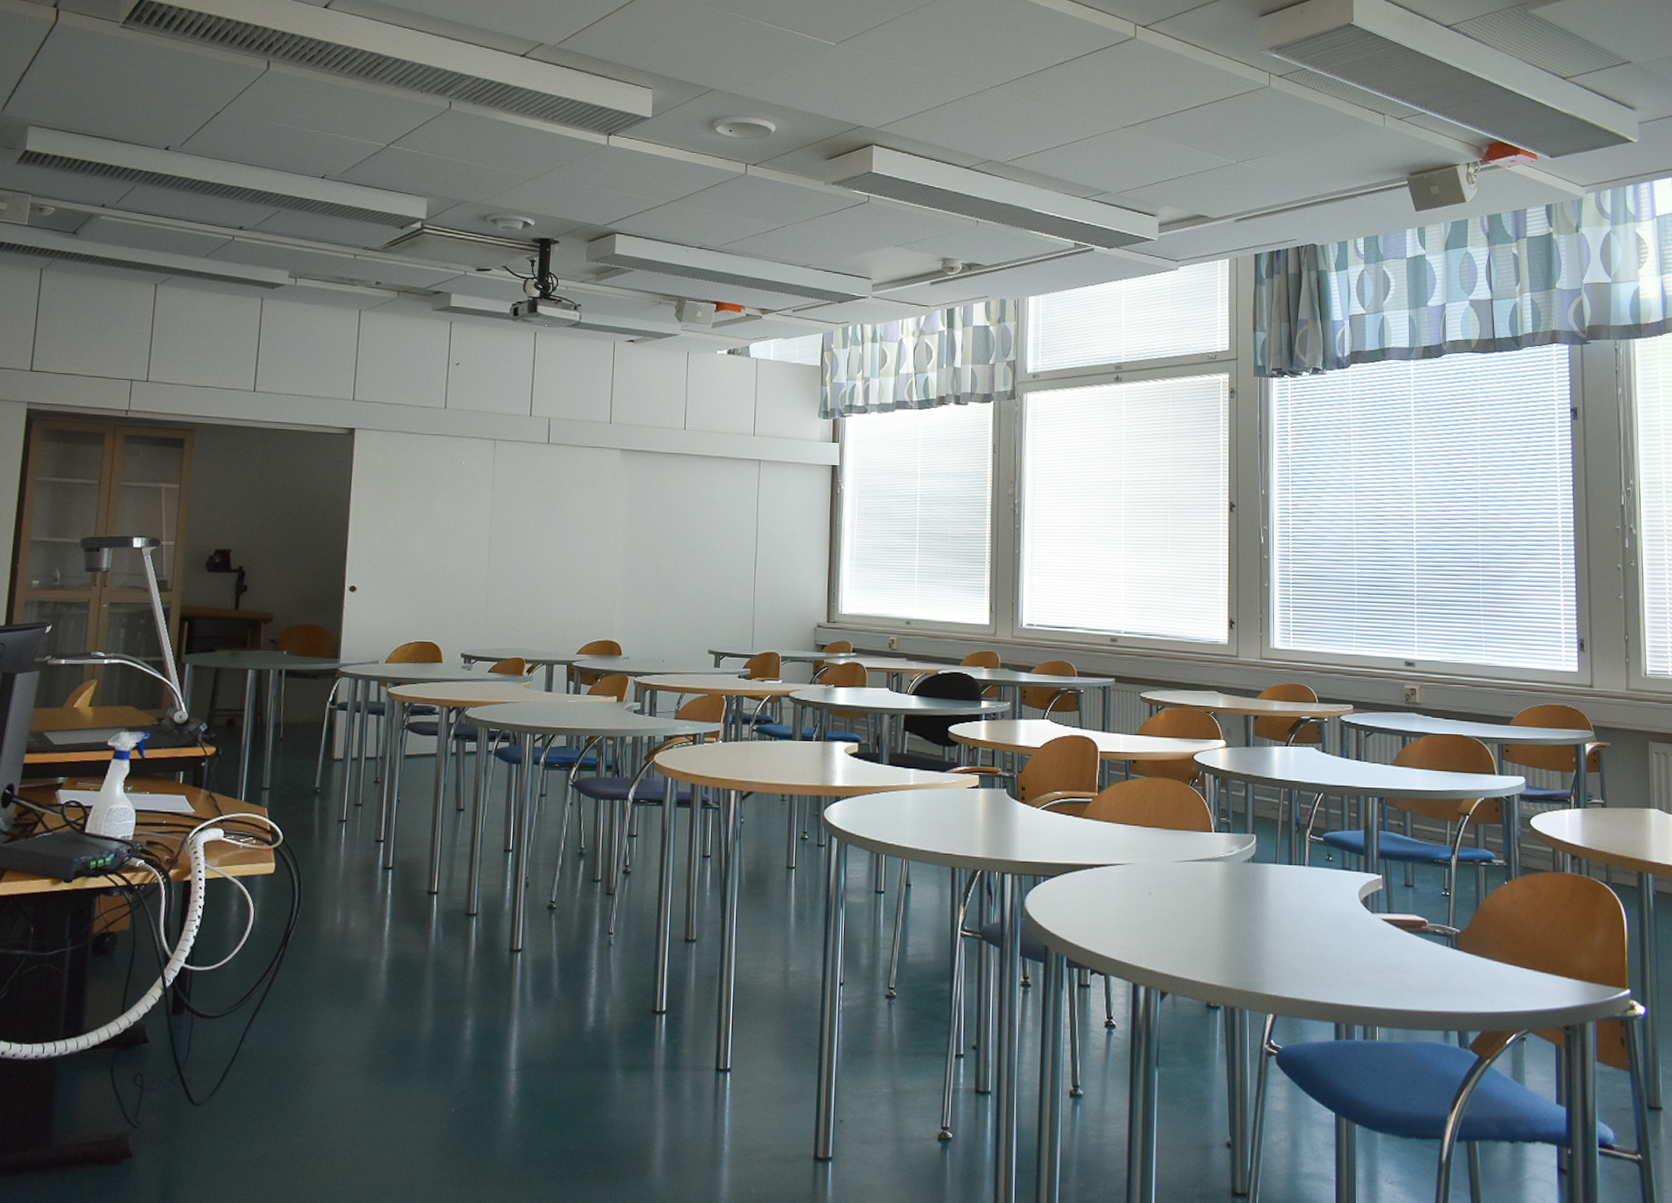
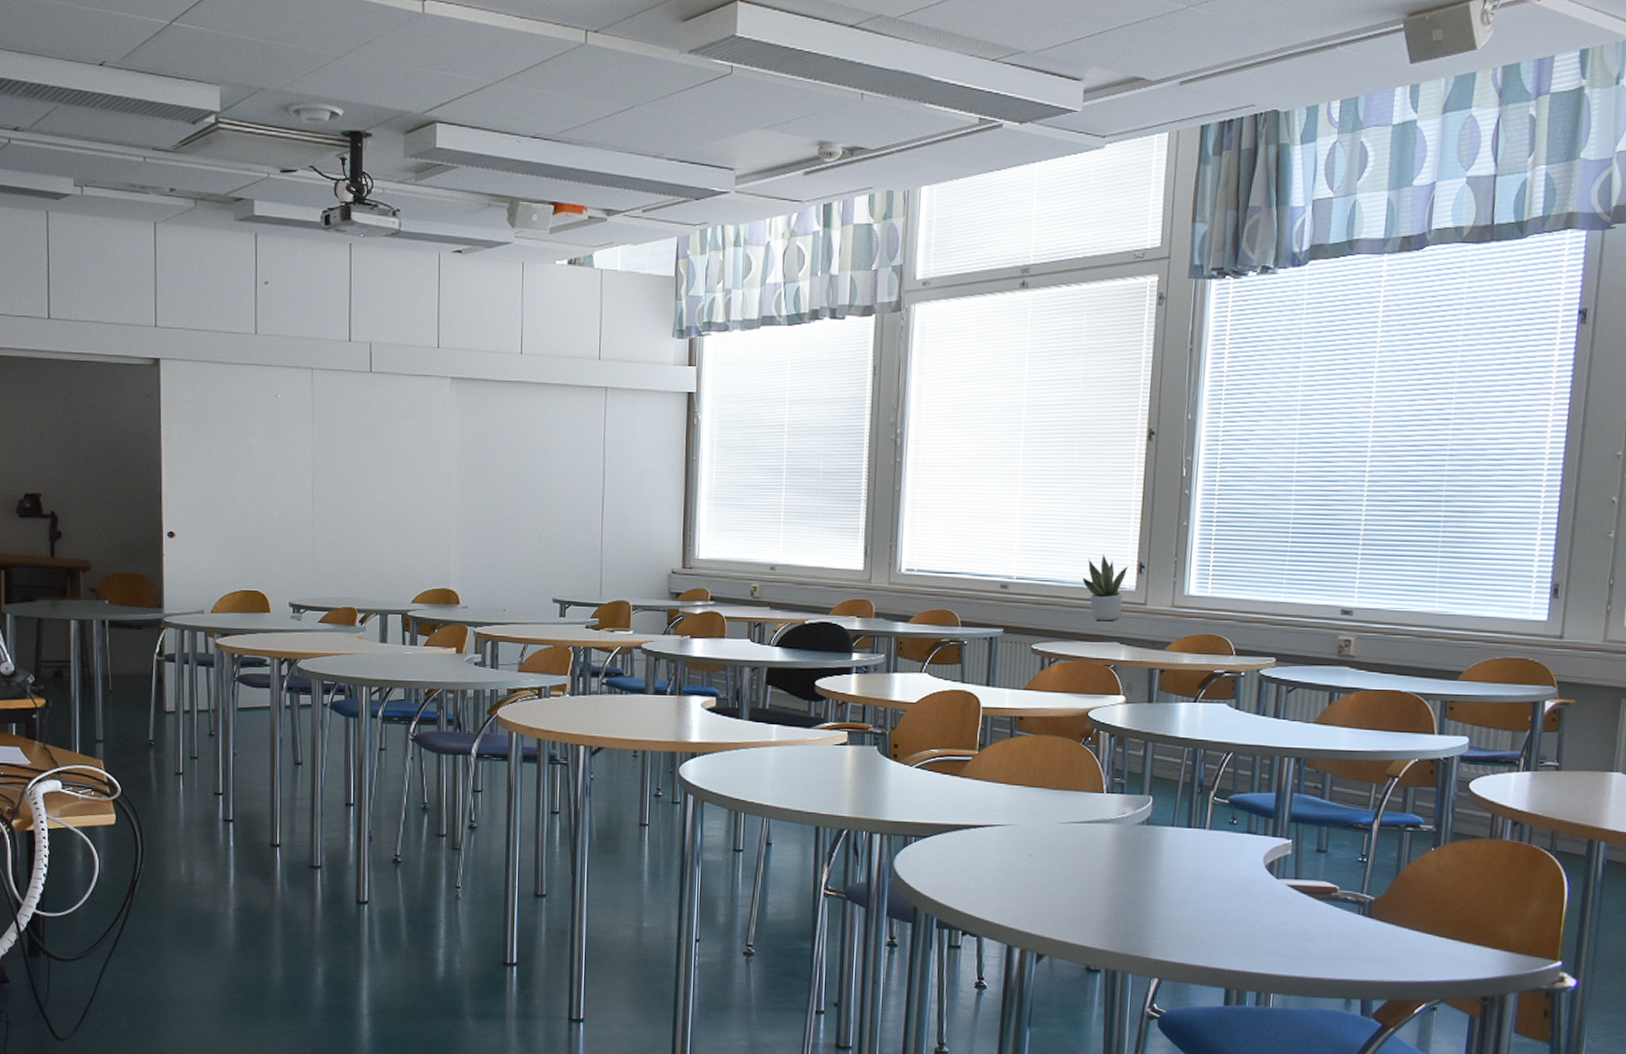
potted plant: none [1182,611,1221,672] -> present [1083,554,1129,622]

